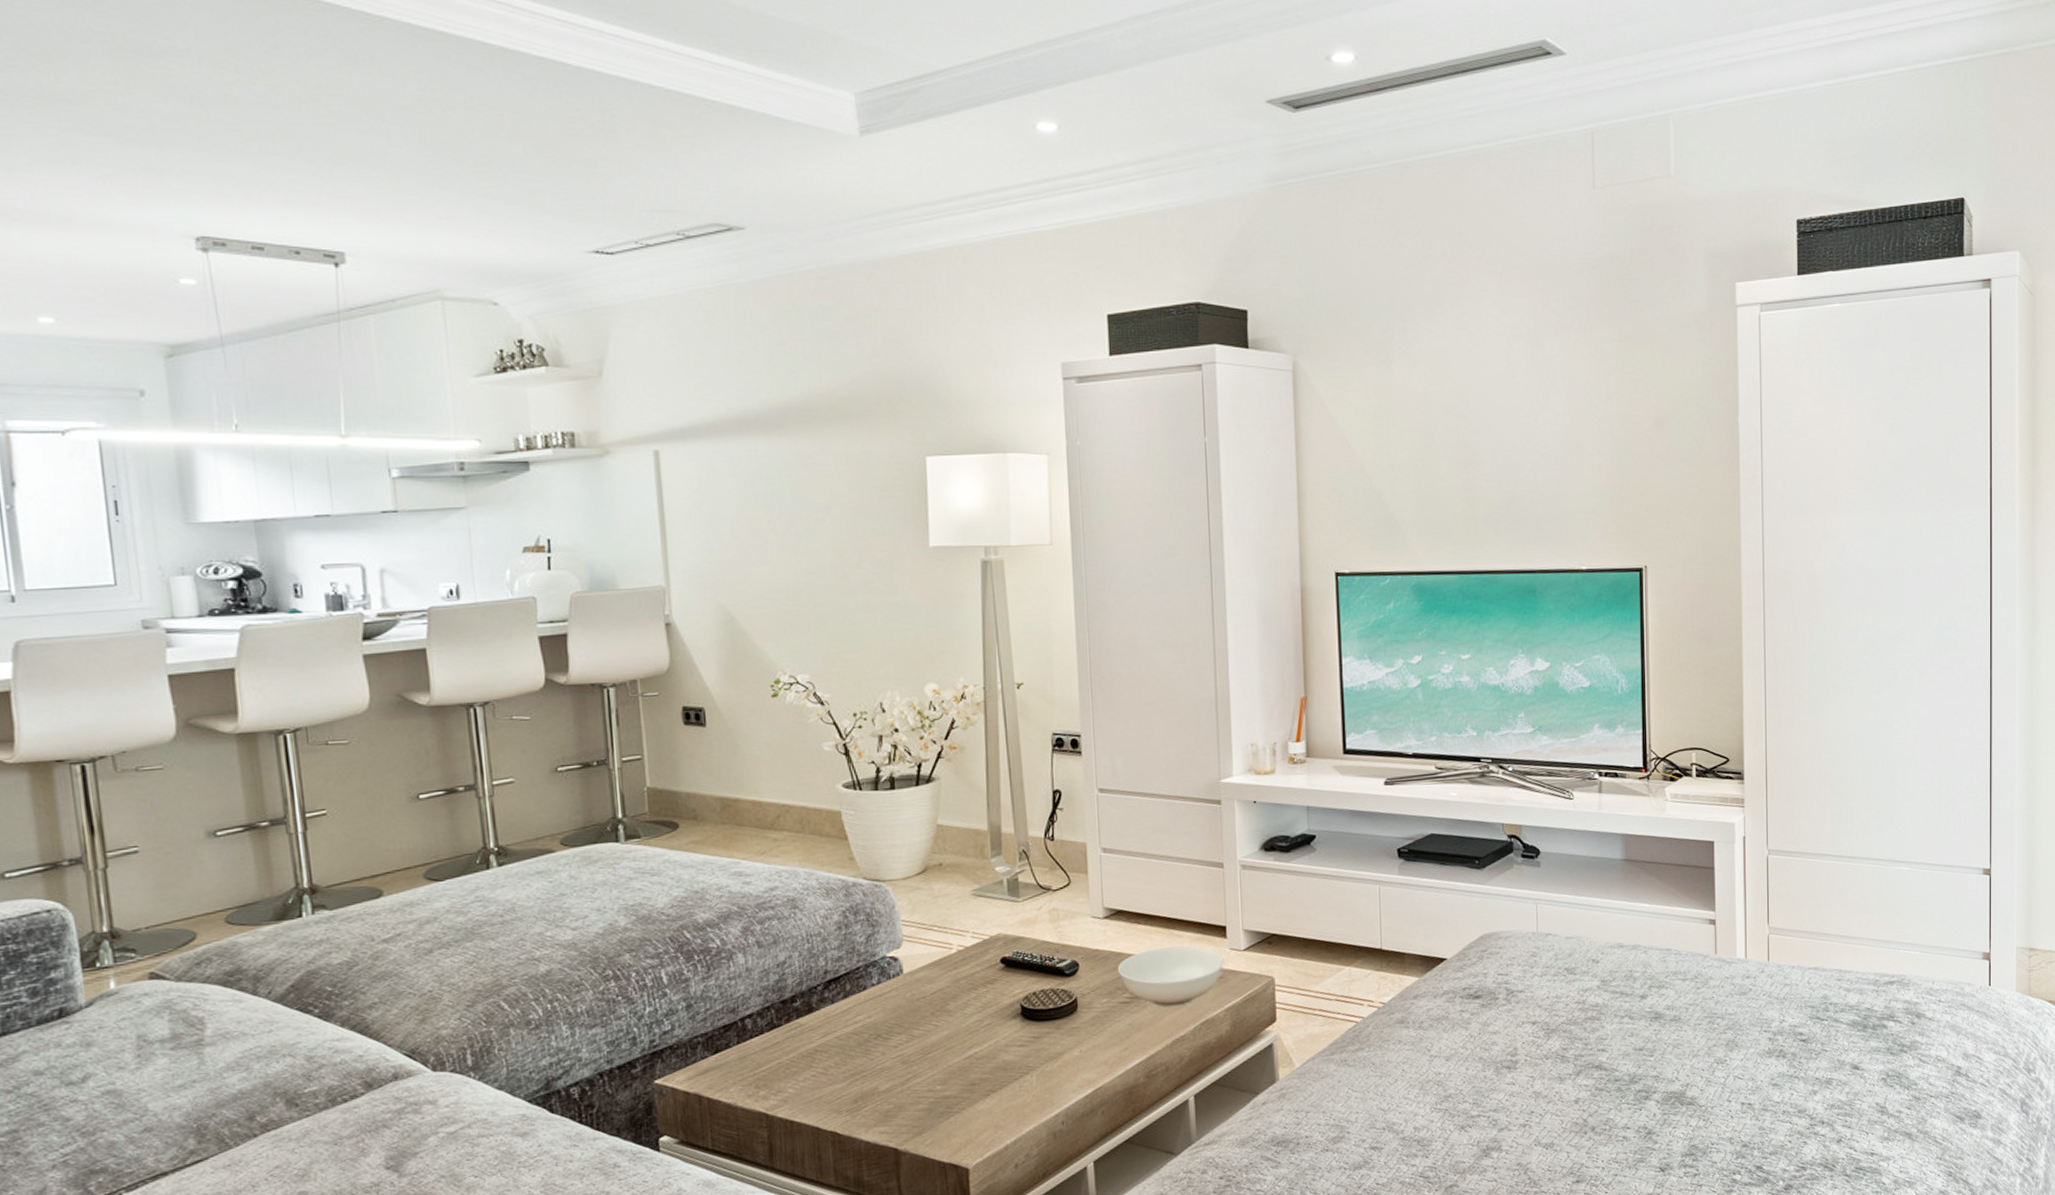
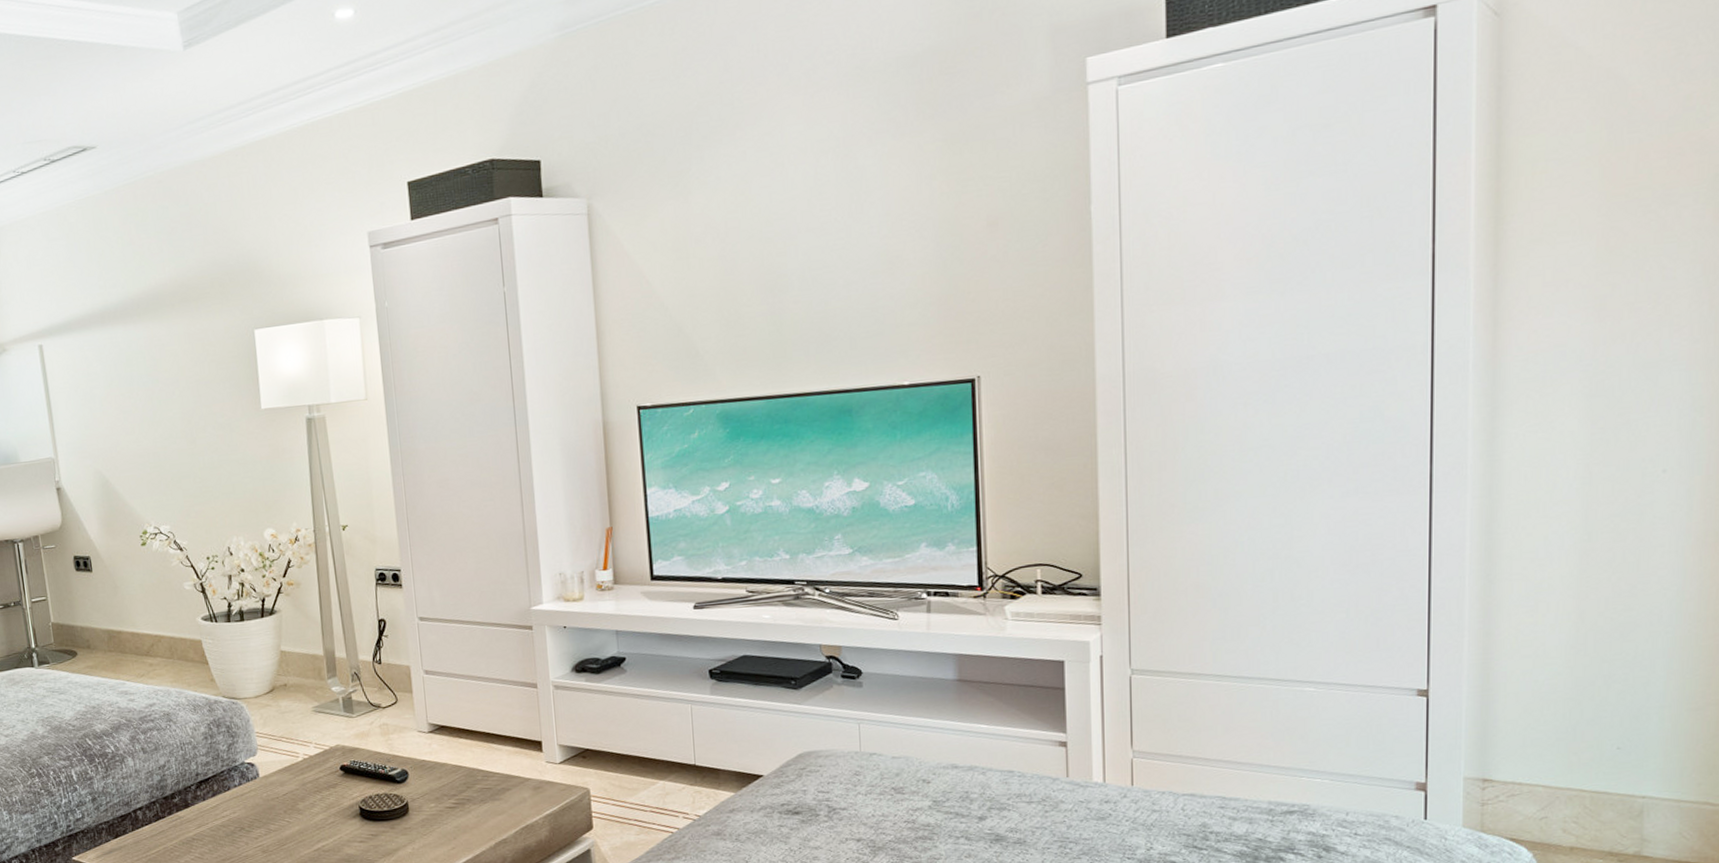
bowl: present [1117,946,1224,1007] -> none [442,758,541,813]

